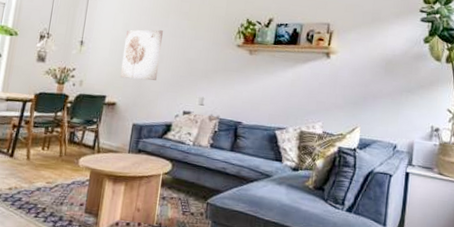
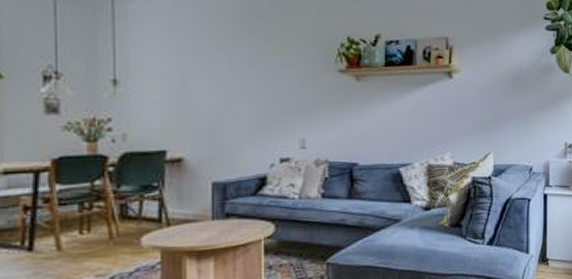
wall art: present [119,29,163,81] -> none [181,57,236,125]

